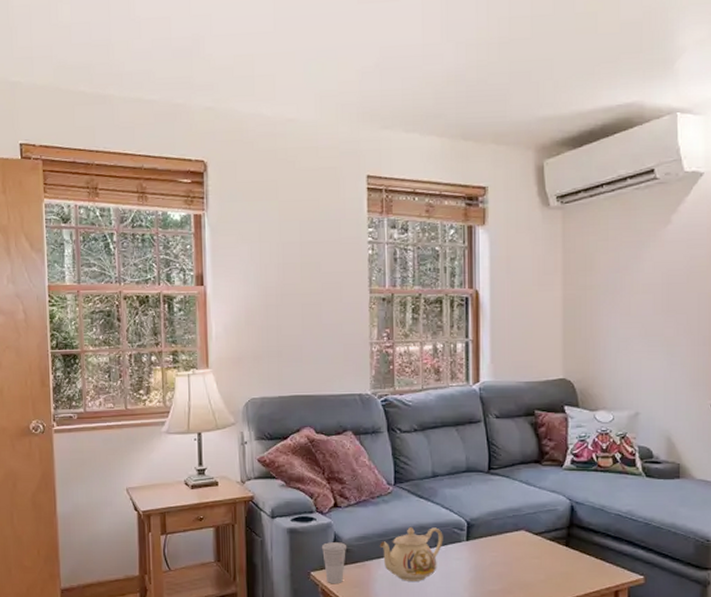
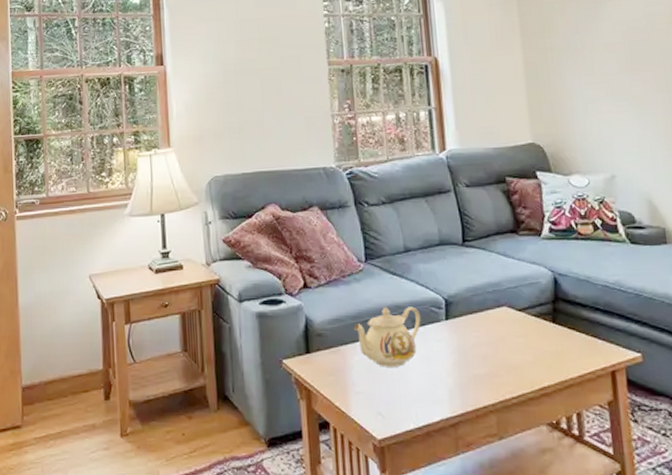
cup: present [321,542,347,583] -> none [292,326,320,372]

